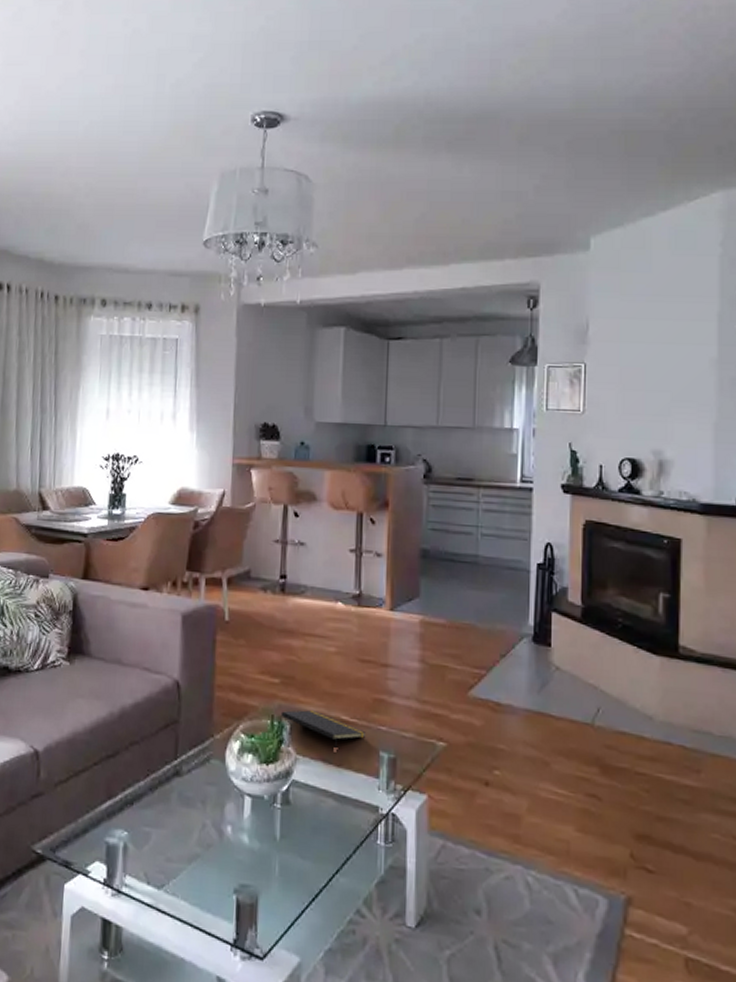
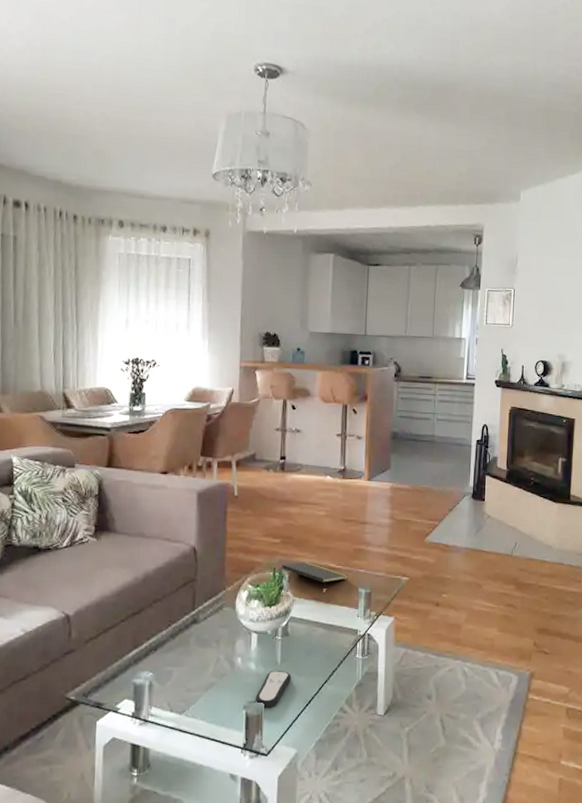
remote control: none [248,848,293,896] -> present [255,671,291,708]

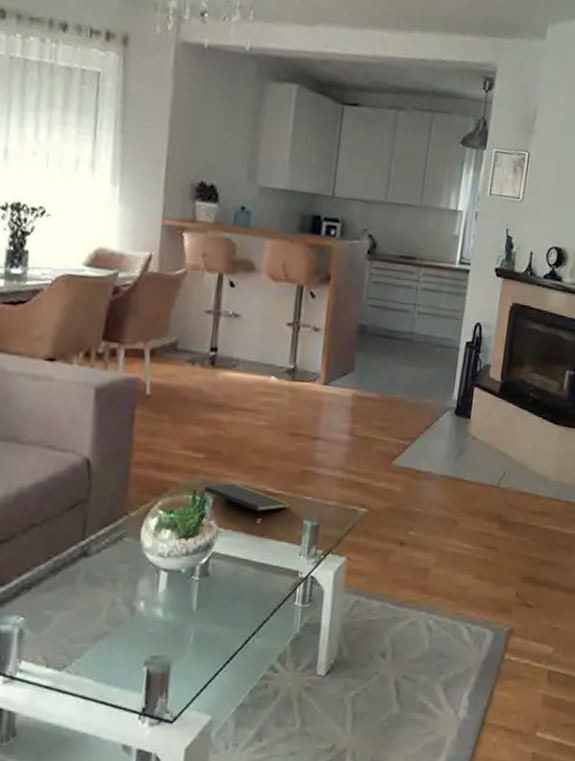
remote control: present [255,671,291,708] -> none [160,619,210,664]

